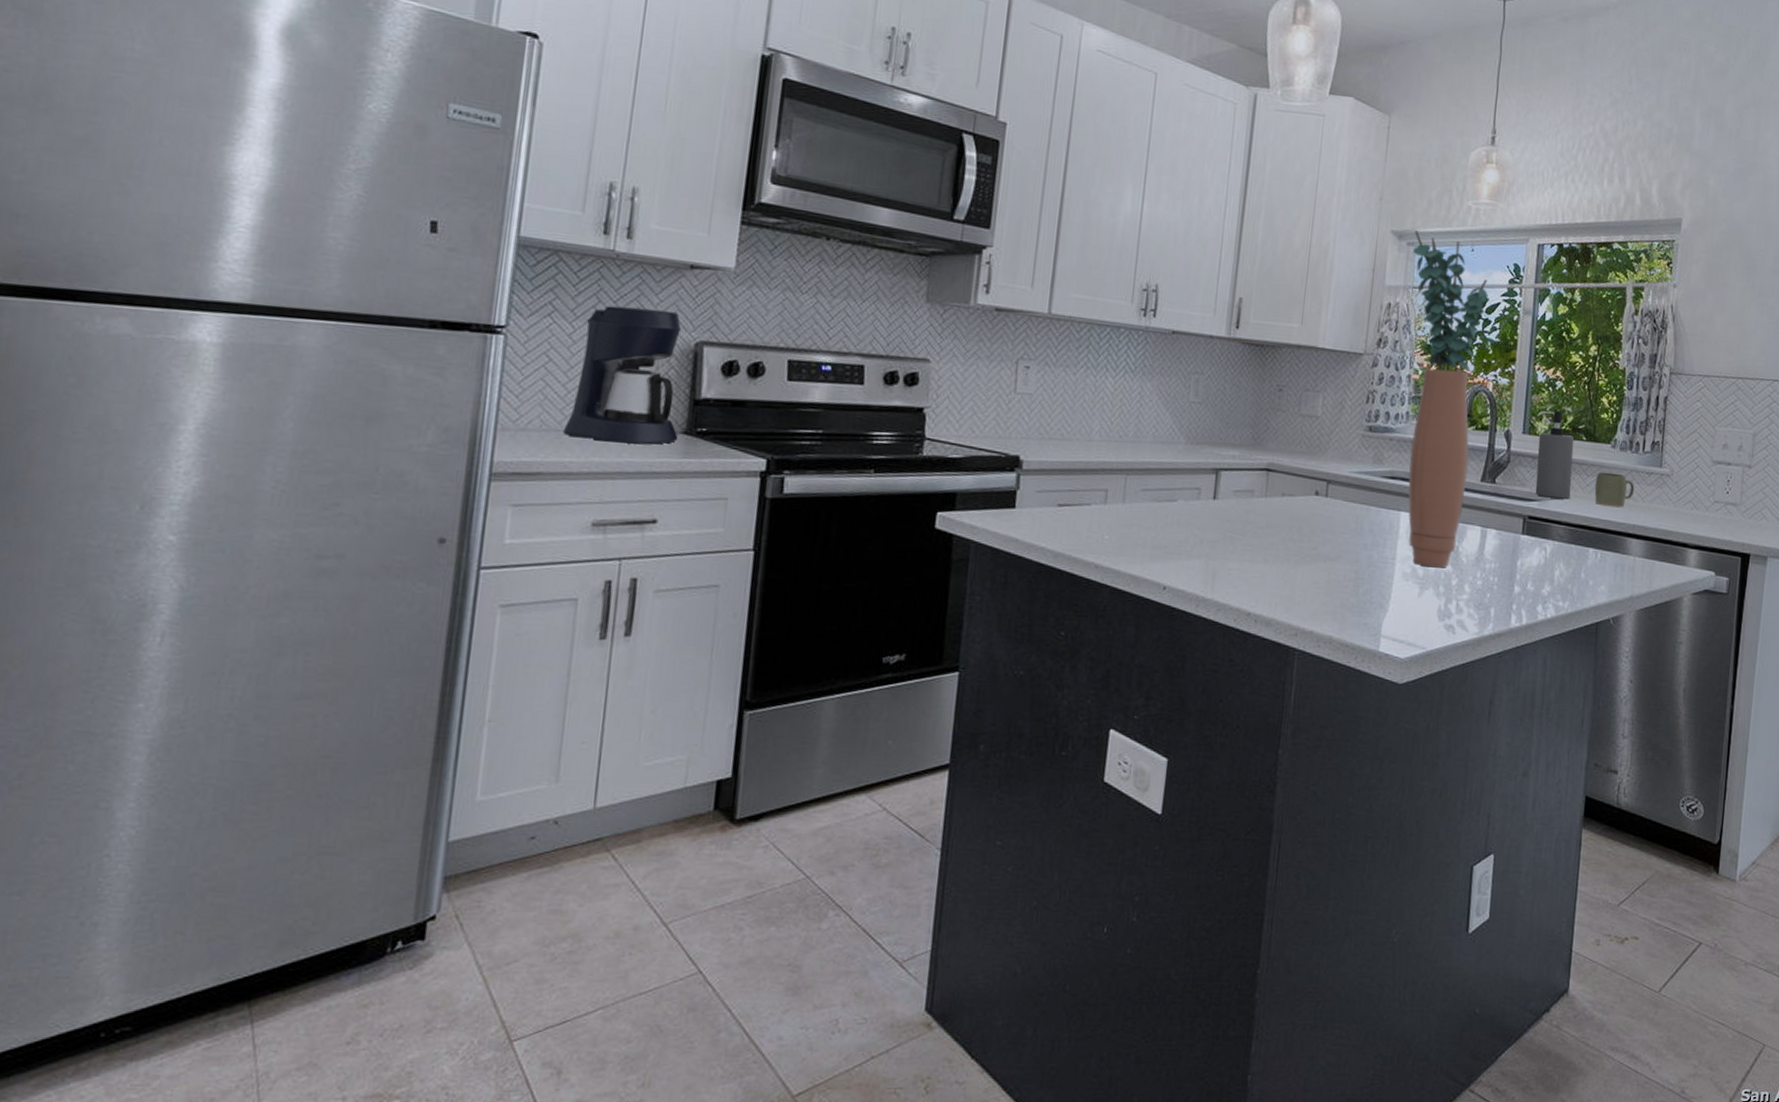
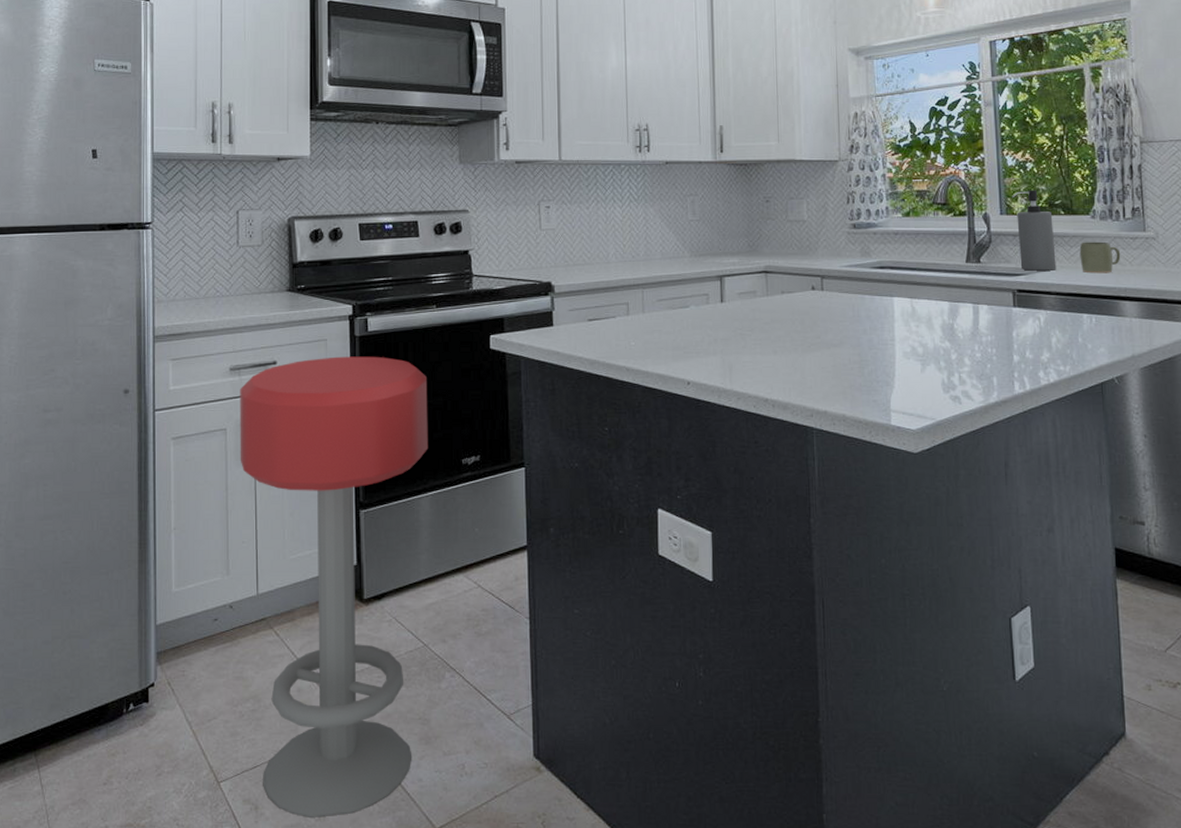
coffee maker: present [563,306,681,445] -> none [201,195,284,303]
bar stool: none [571,520,851,1084] -> present [240,356,428,818]
vase: present [1408,231,1489,568] -> none [871,46,953,345]

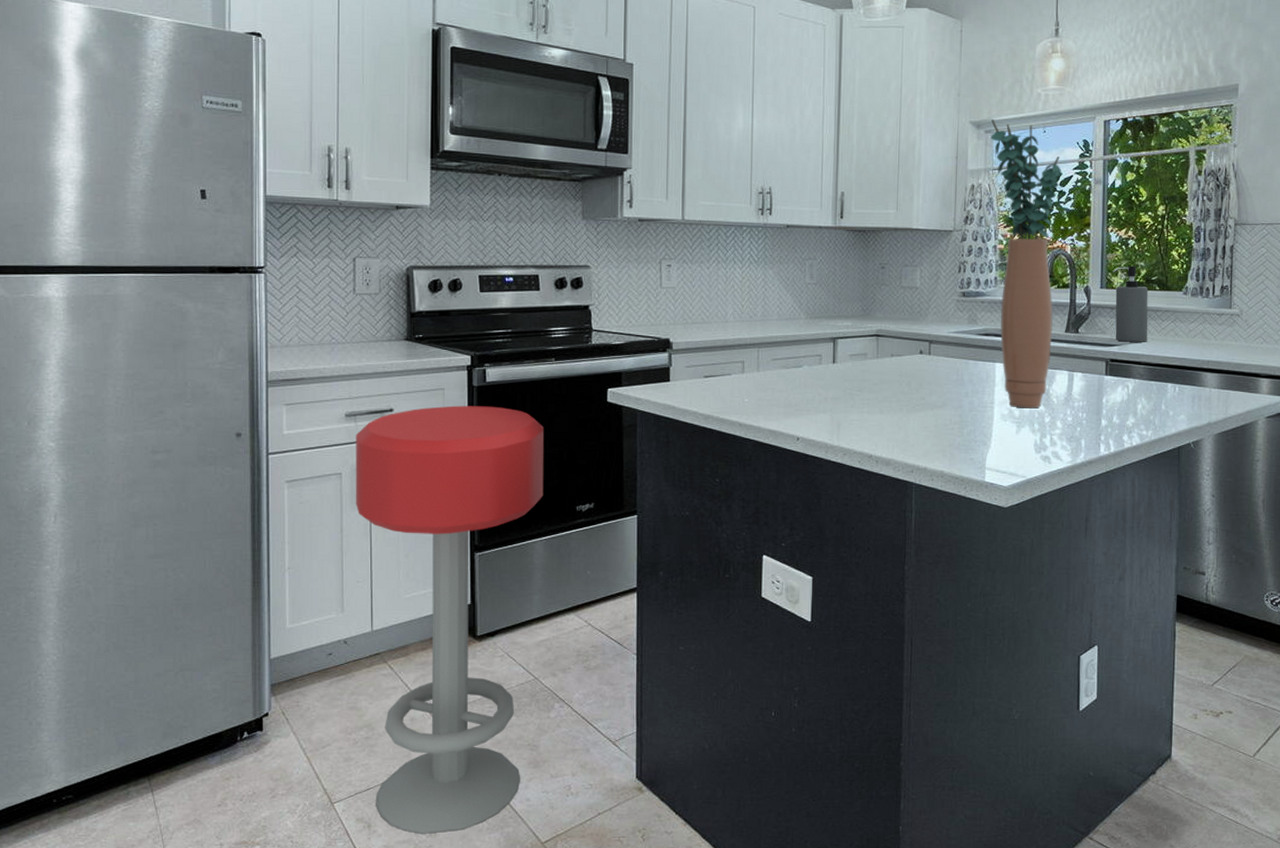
vase: none [871,46,953,345] -> present [991,119,1062,409]
mug: present [1079,241,1121,274] -> none [1169,316,1207,346]

